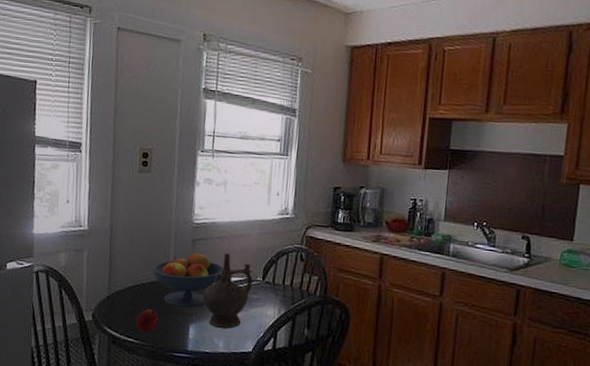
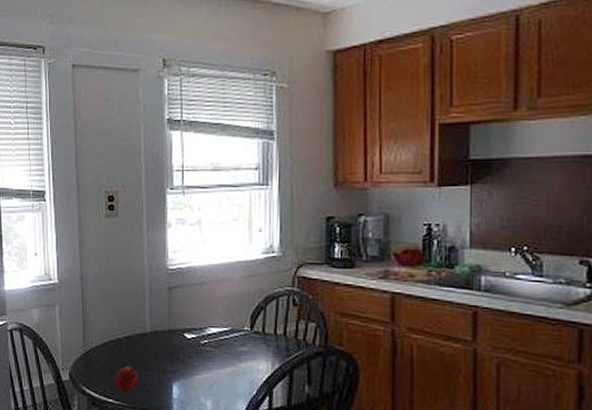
fruit bowl: present [153,251,224,308] -> none [128,300,205,364]
ceremonial vessel: present [202,253,253,329] -> none [185,300,239,387]

